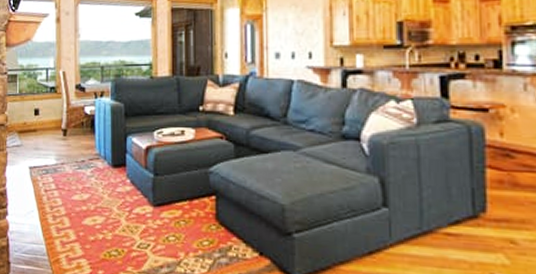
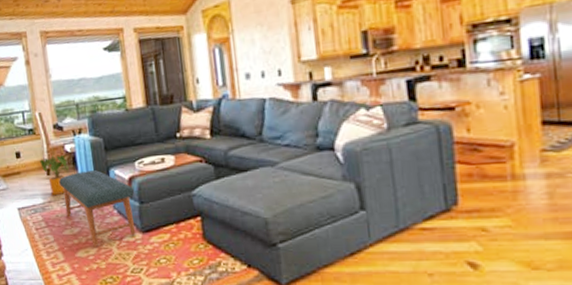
house plant: none [58,115,87,158] -> present [40,154,69,196]
bench: none [75,136,151,216] -> present [59,170,136,247]

